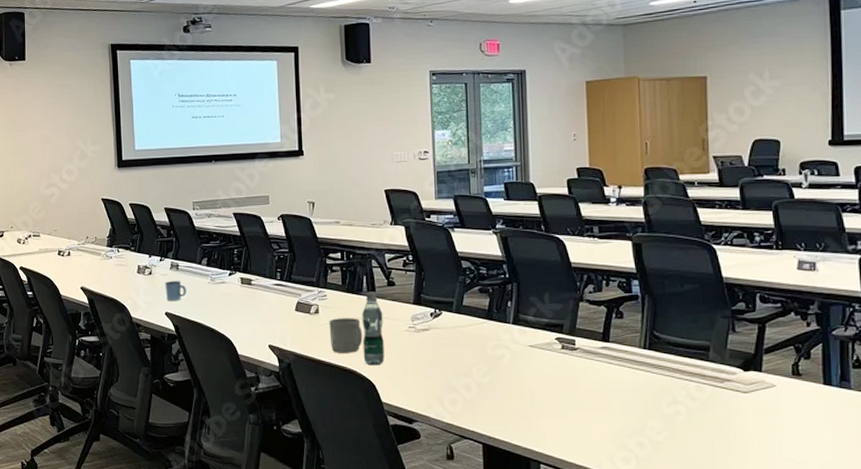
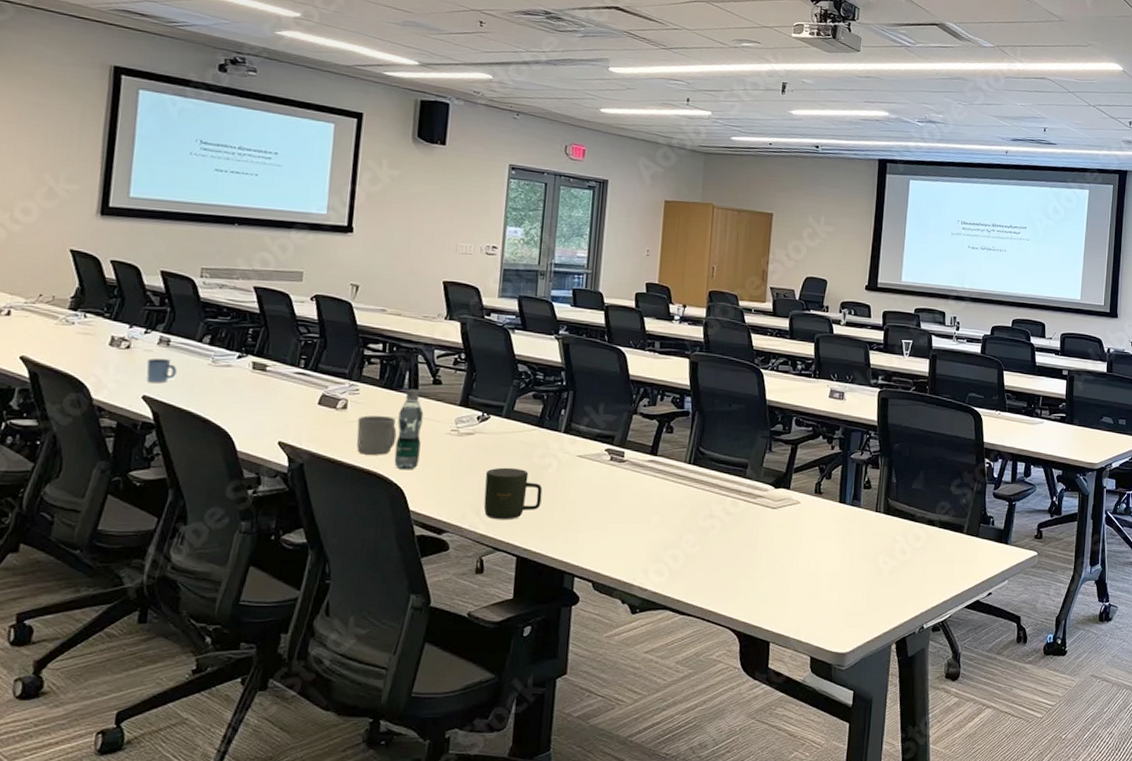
mug: none [444,360,499,410] -> present [483,467,543,520]

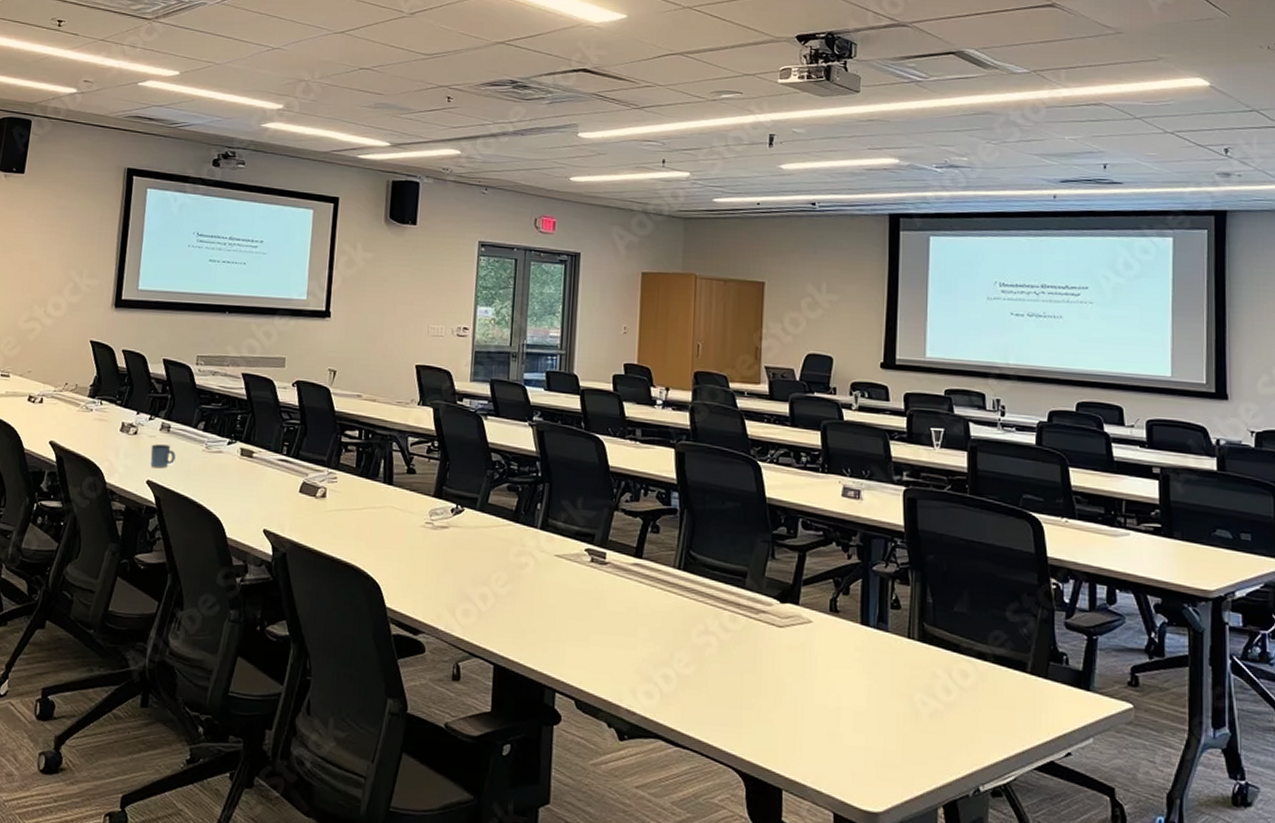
mug: present [356,415,397,455] -> none [334,505,373,547]
bottle: present [394,389,424,470] -> none [370,478,399,564]
mug: present [483,467,543,520] -> none [459,565,519,624]

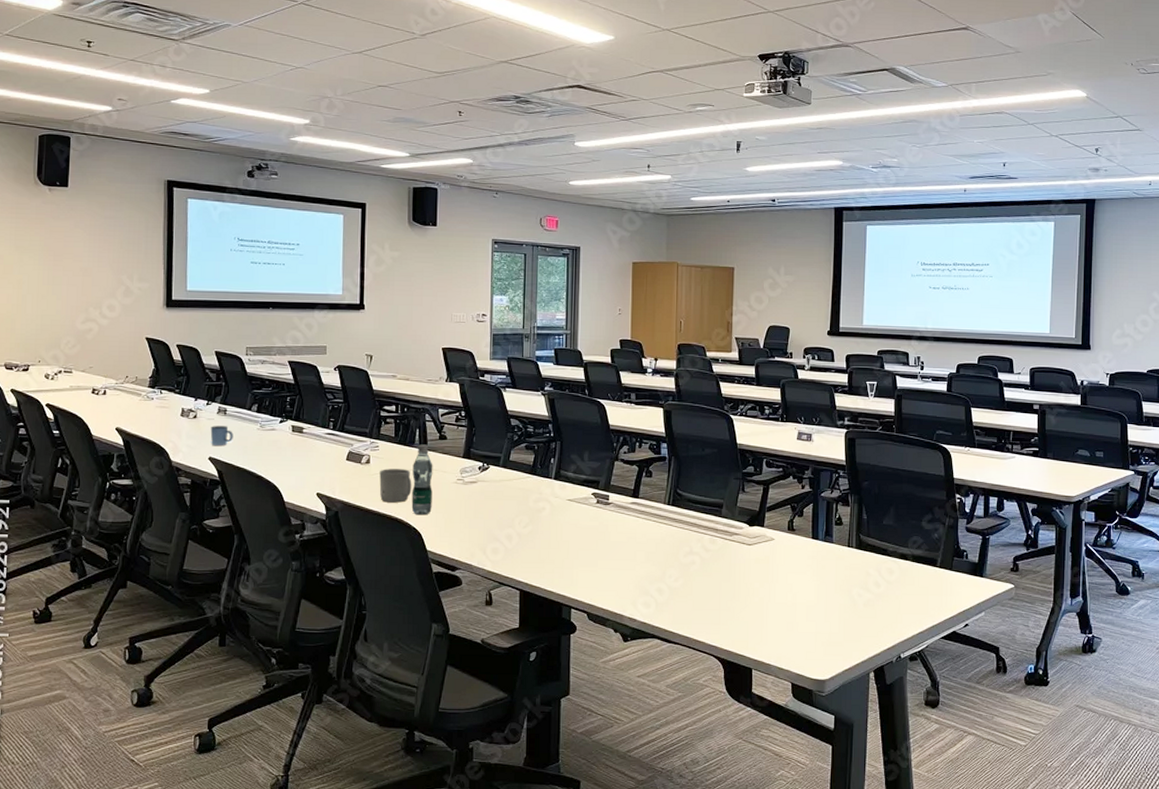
mug: none [334,505,373,547] -> present [379,469,412,503]
bottle: none [370,478,399,564] -> present [411,444,433,515]

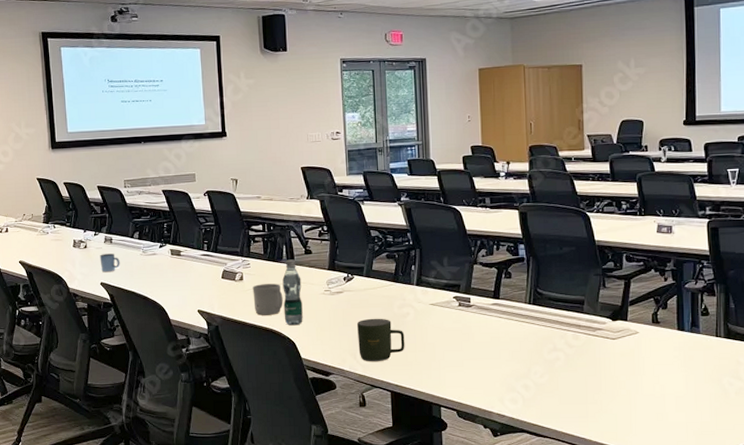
mug: none [488,511,539,558] -> present [356,318,405,362]

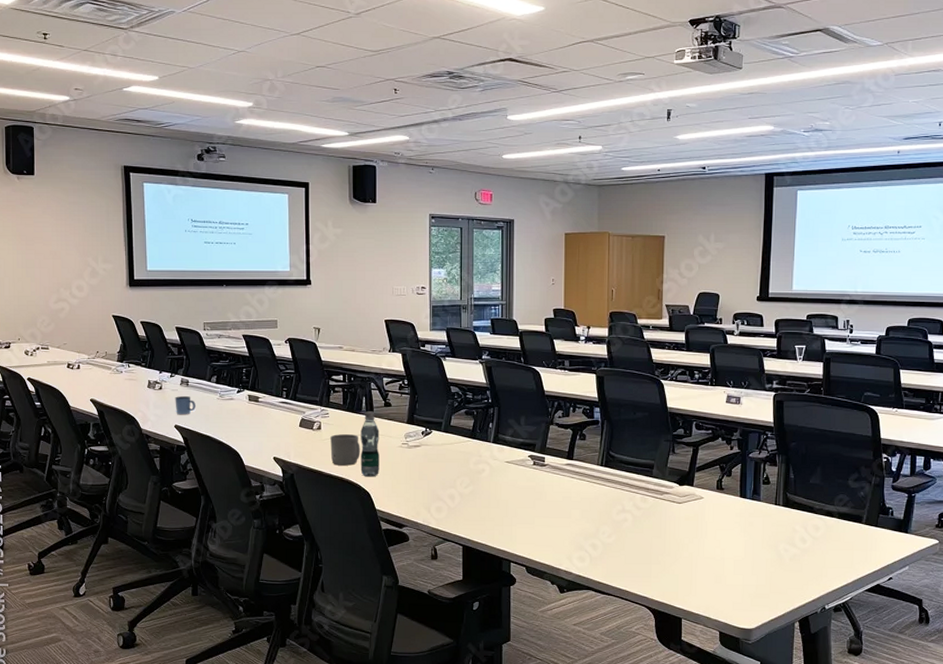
mug: present [356,318,405,362] -> none [432,473,479,516]

